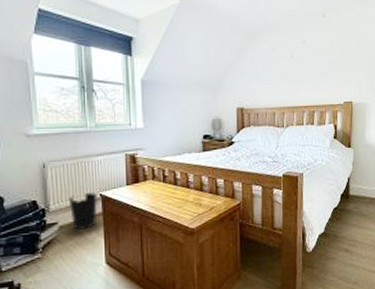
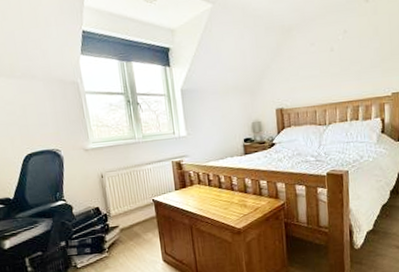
wastebasket: present [68,193,98,230] -> none [125,198,152,232]

